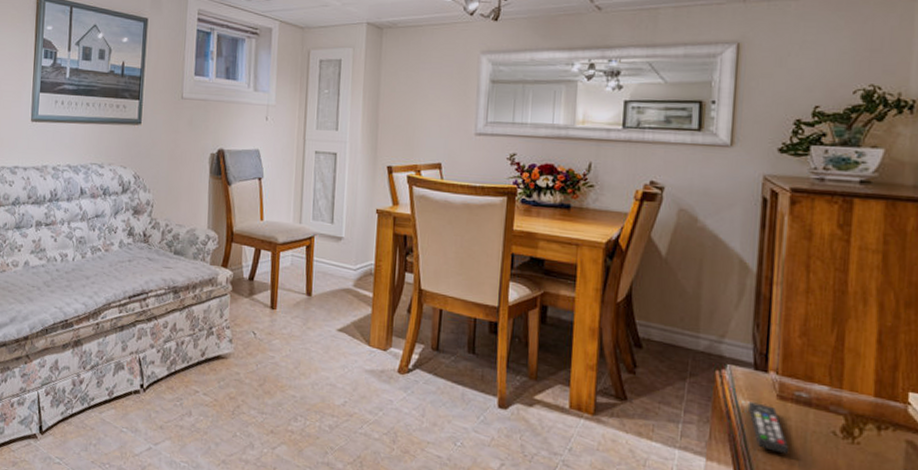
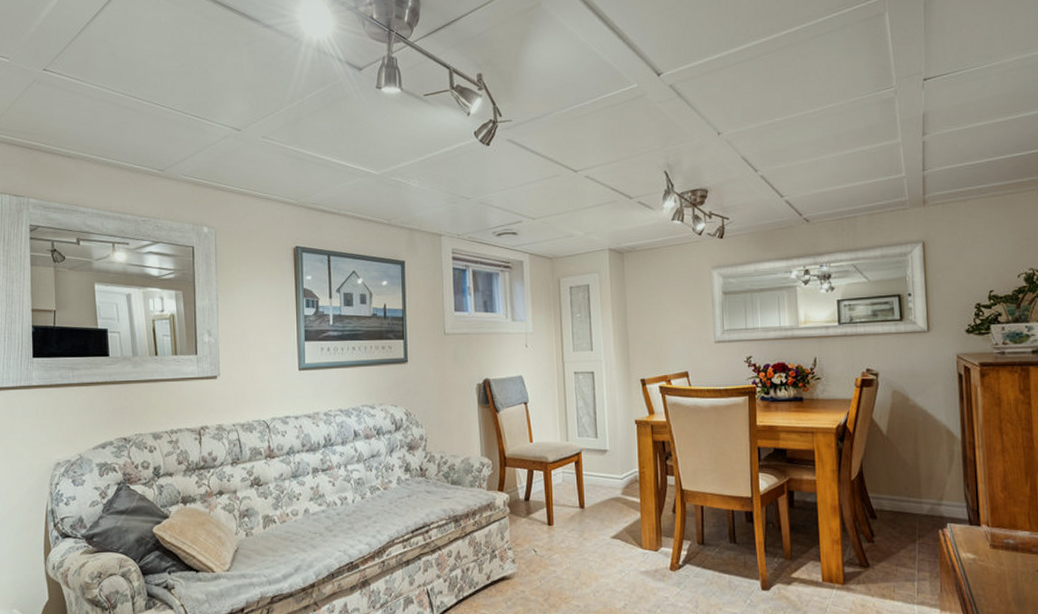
remote control: present [747,401,789,454] -> none [968,554,1006,596]

